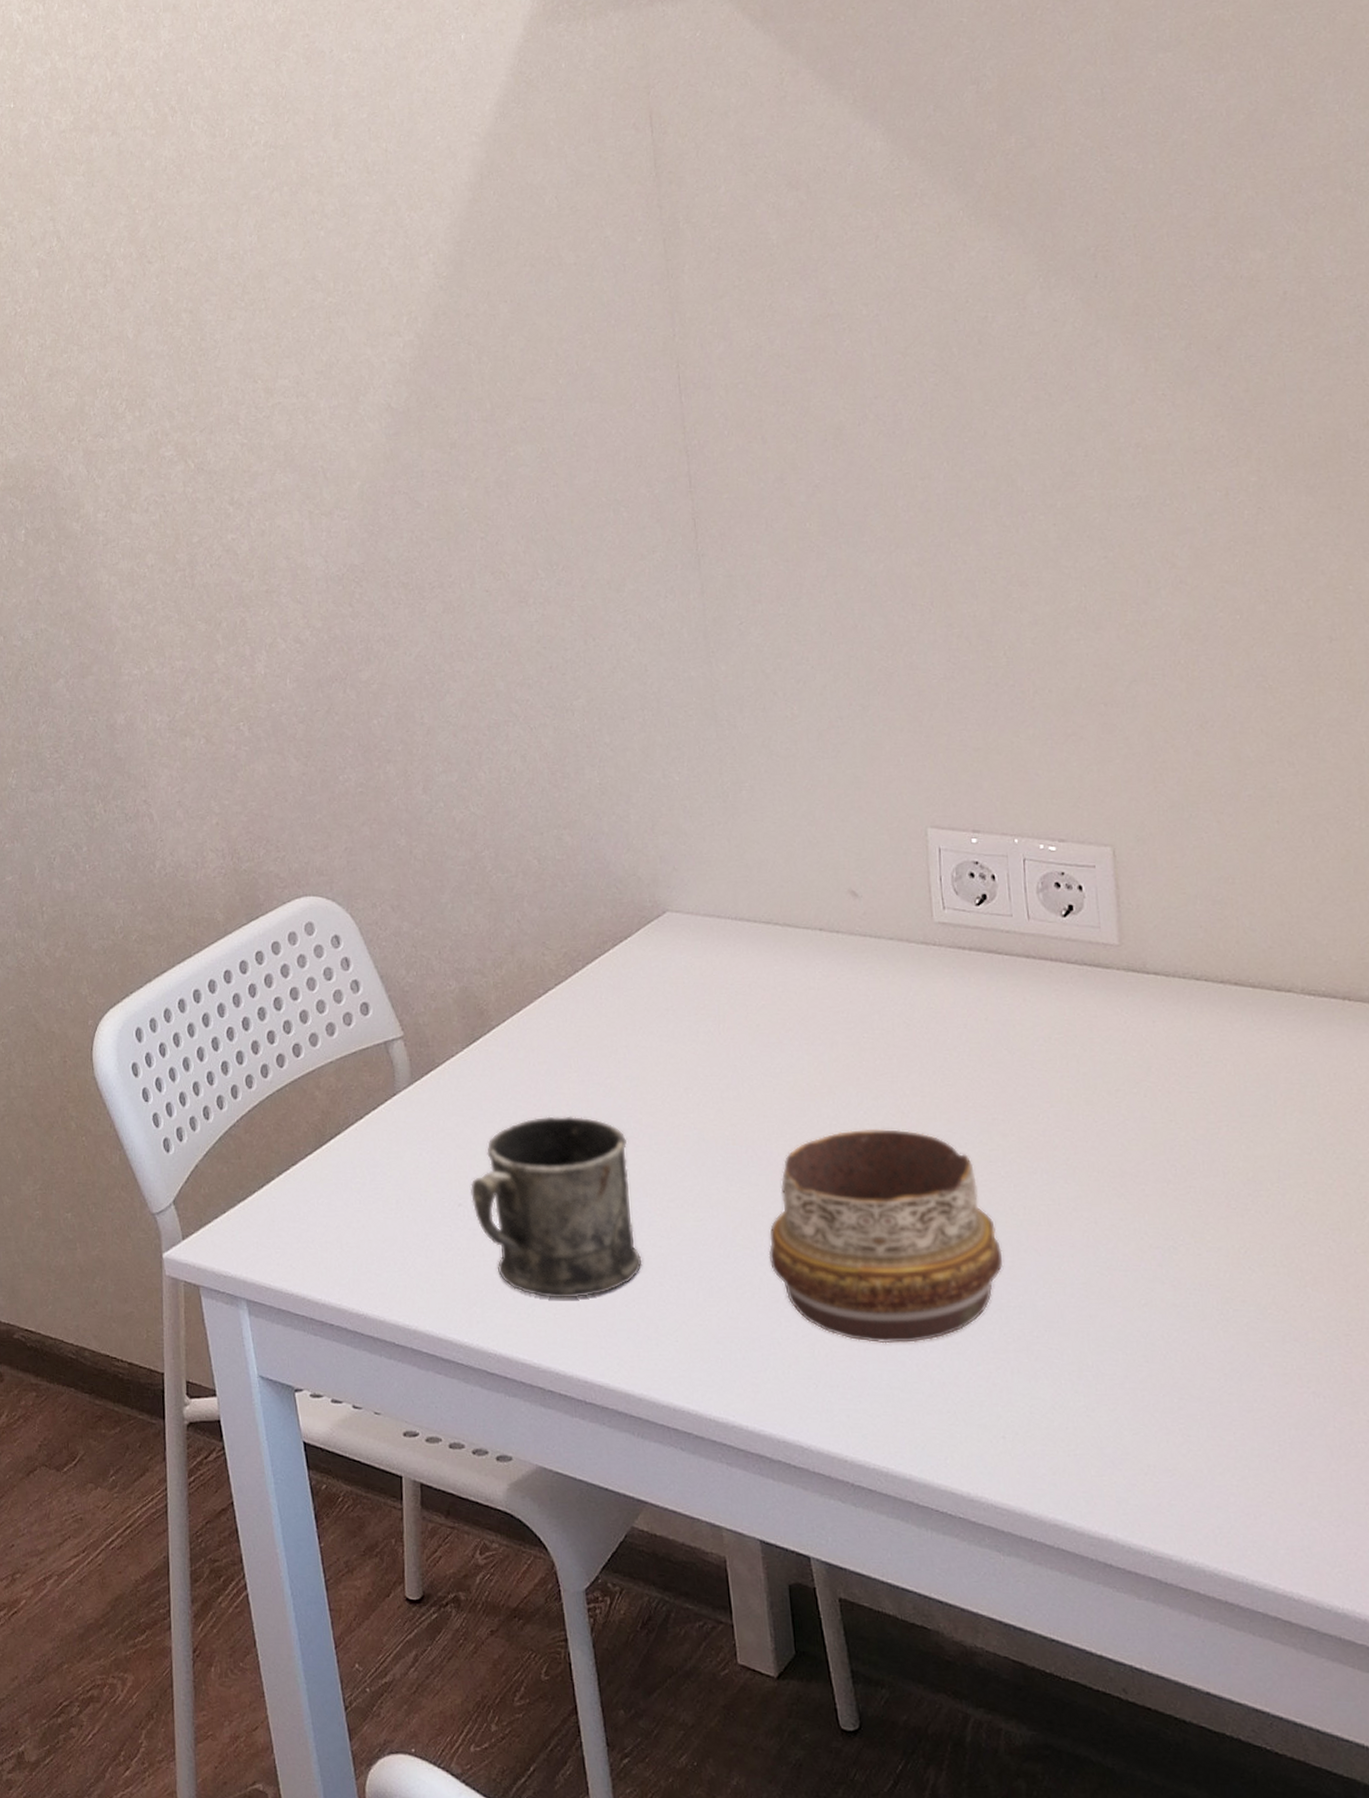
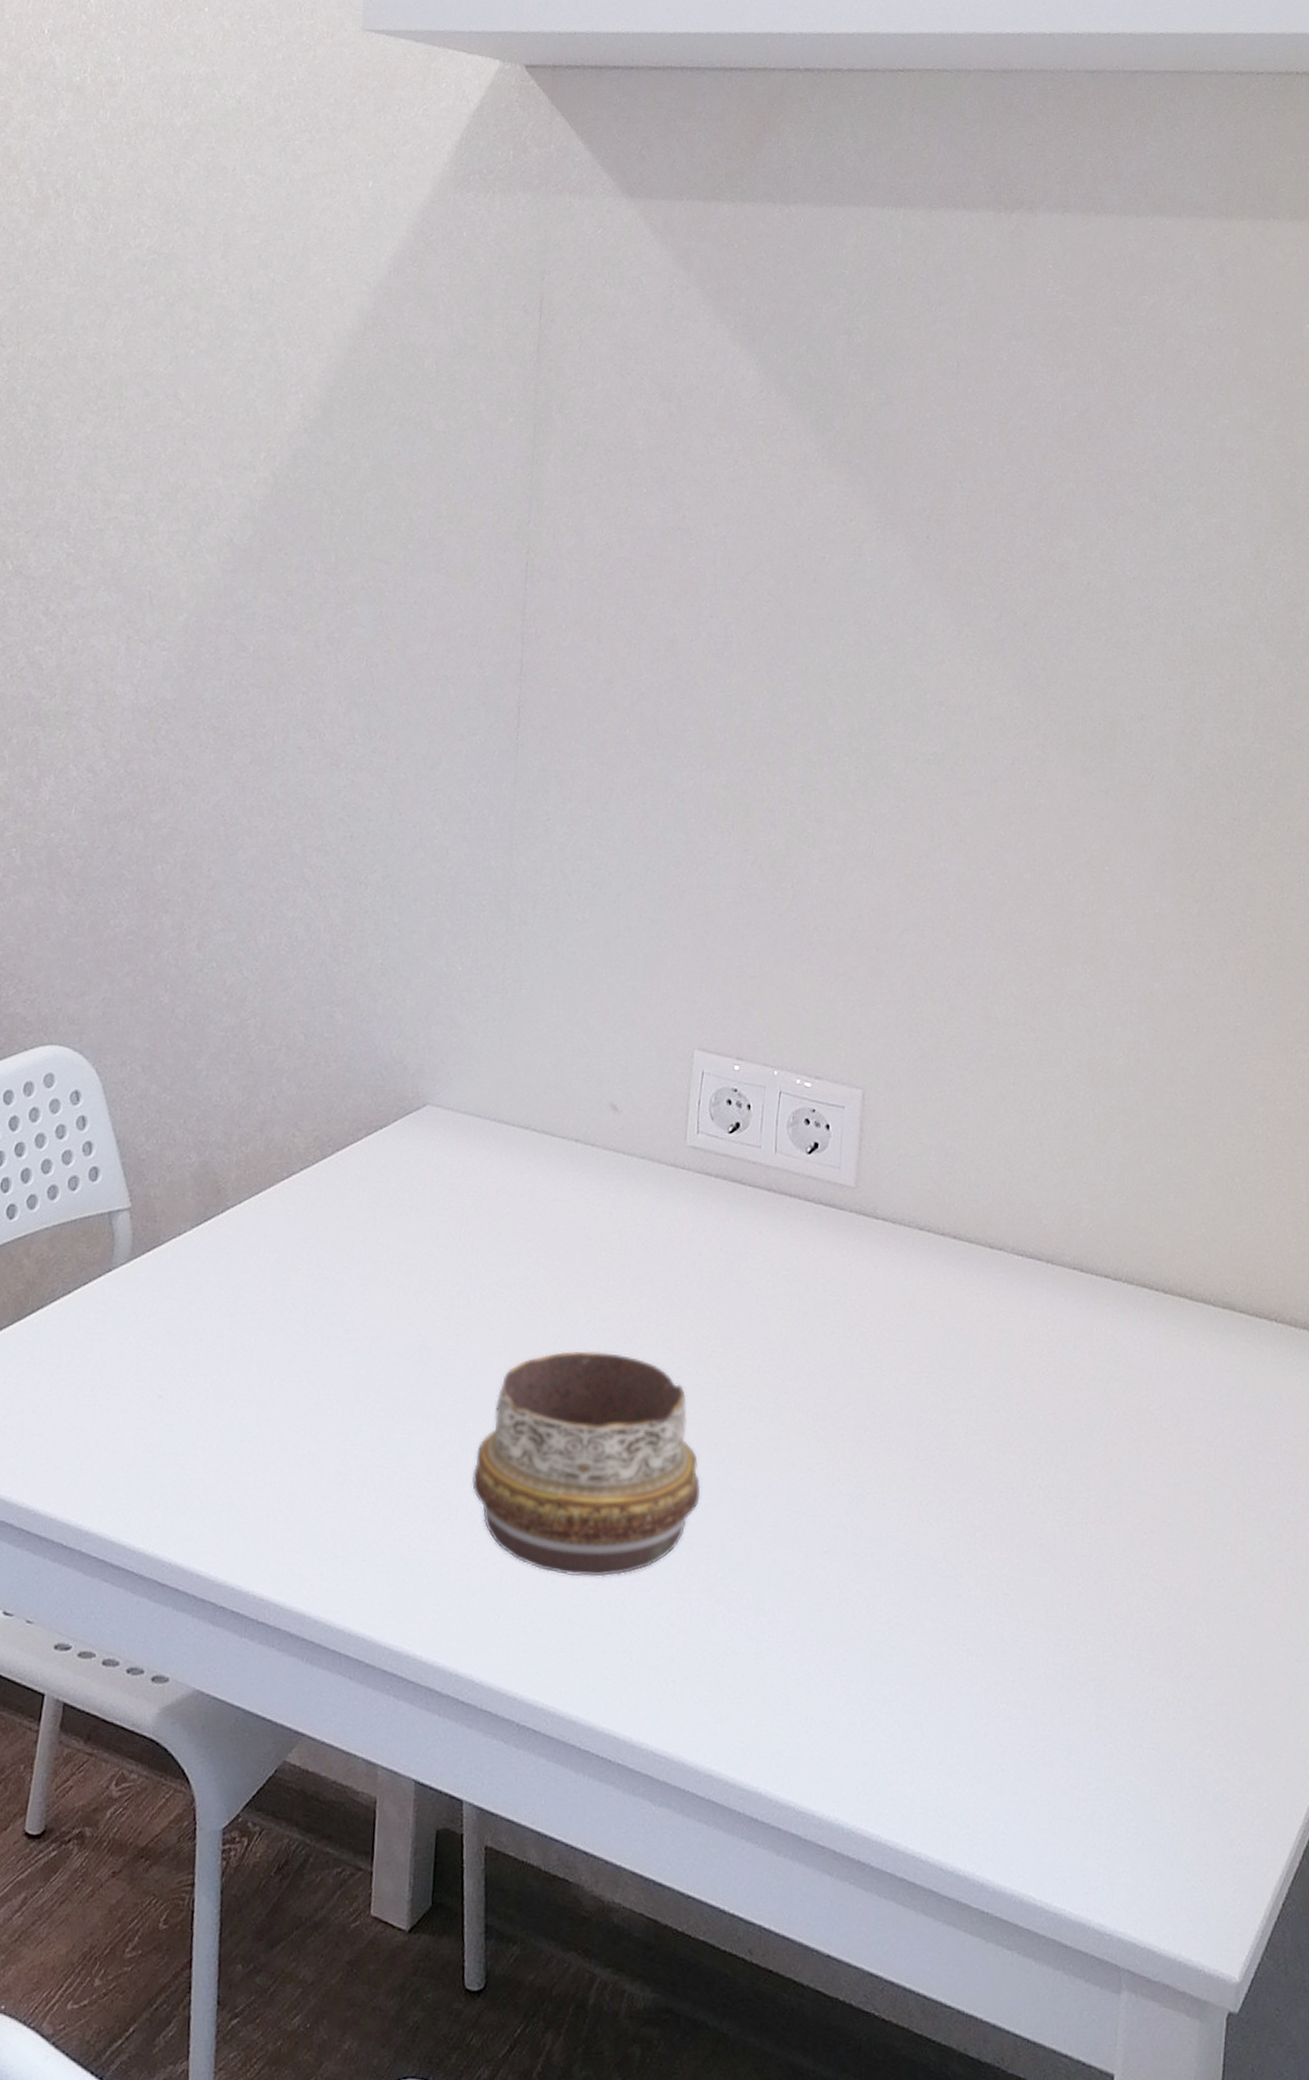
mug: present [470,1116,643,1299] -> none [173,1308,348,1508]

